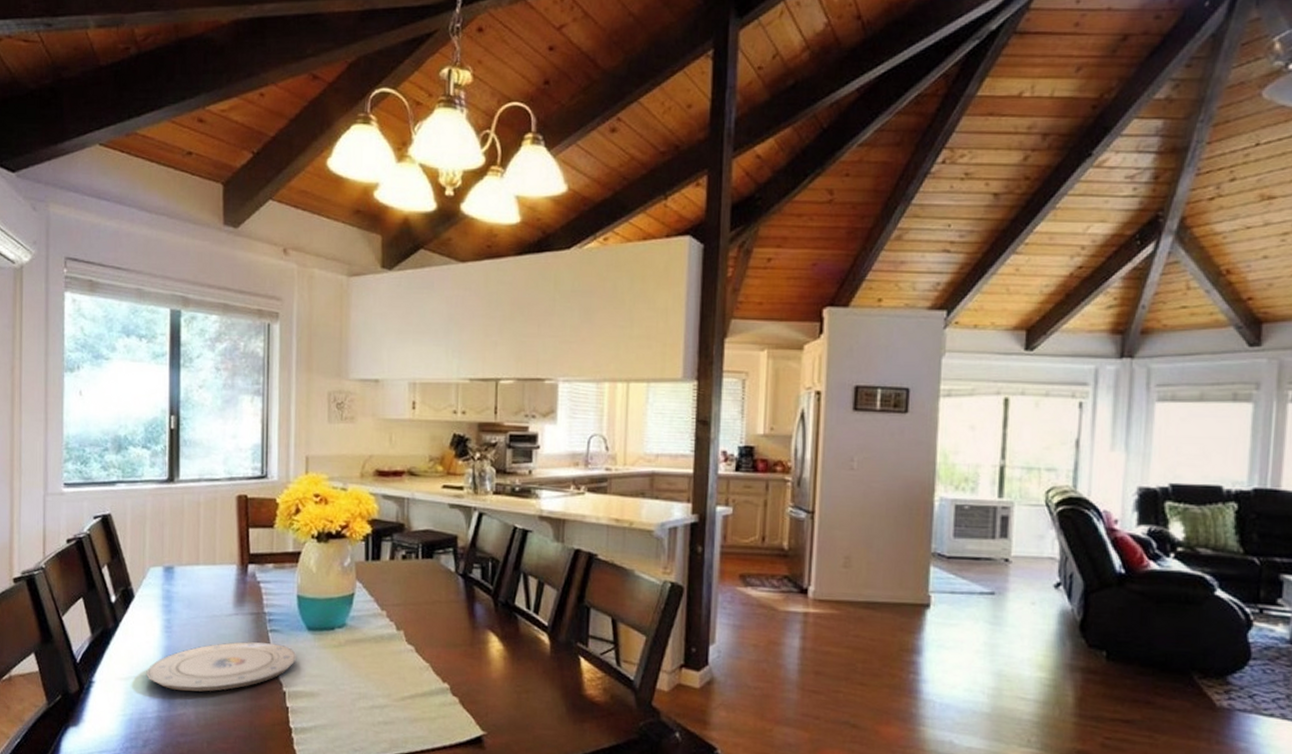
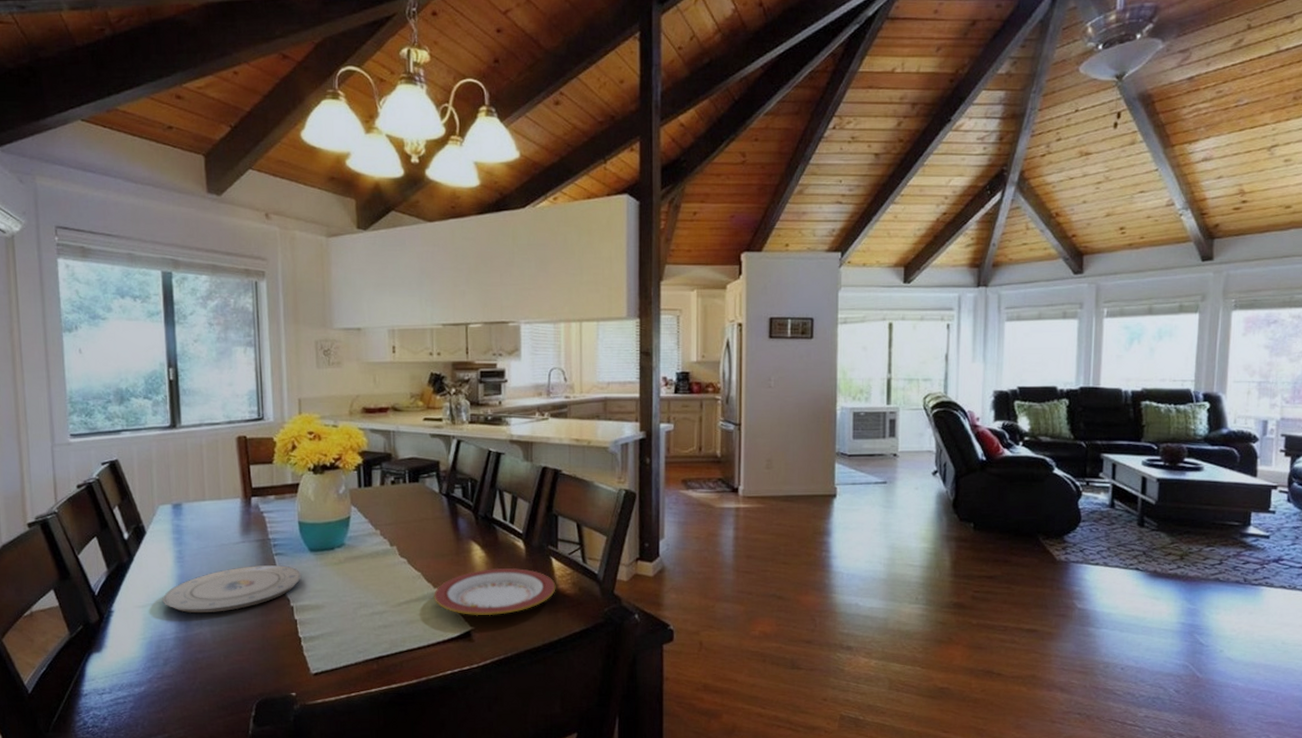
plate: none [442,665,584,721] -> present [434,568,556,616]

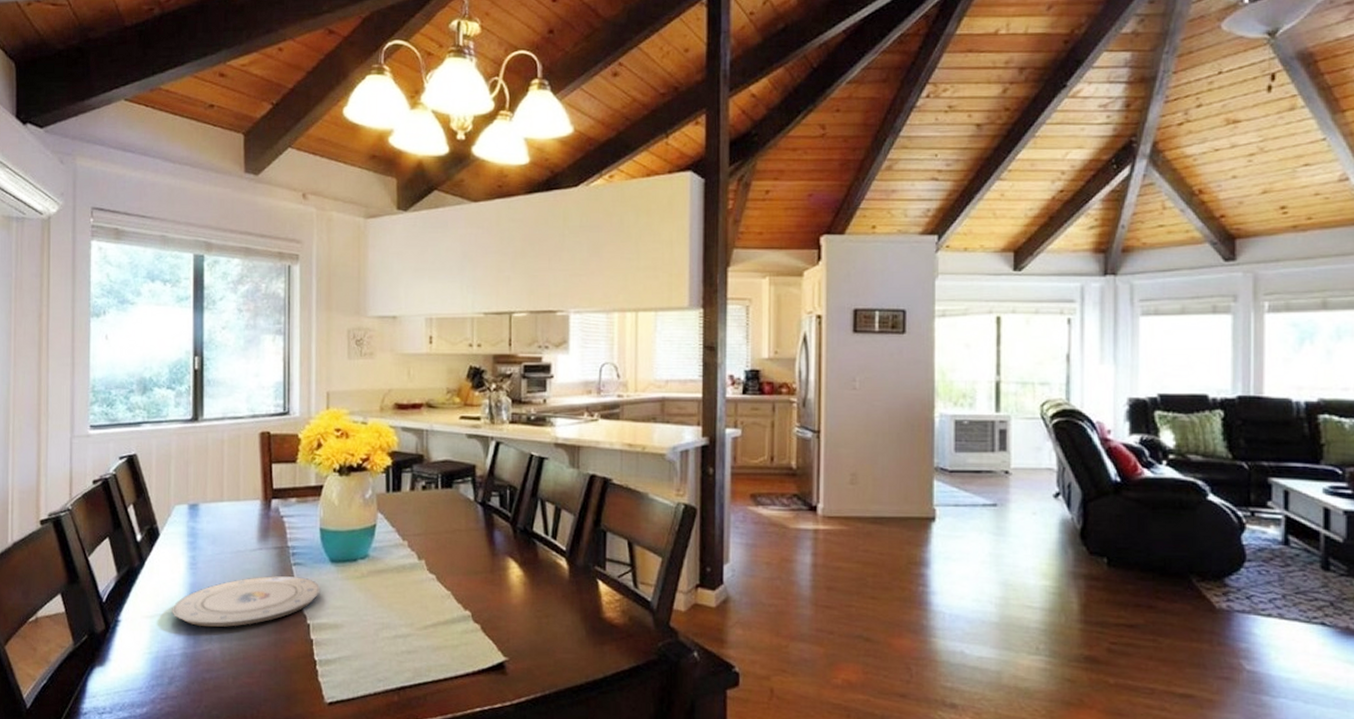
plate: present [434,568,556,616] -> none [464,590,603,646]

